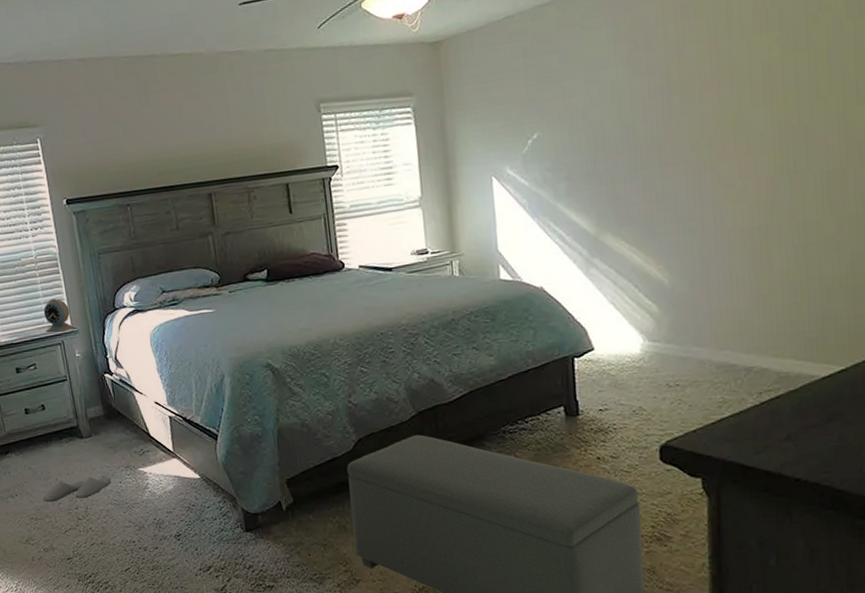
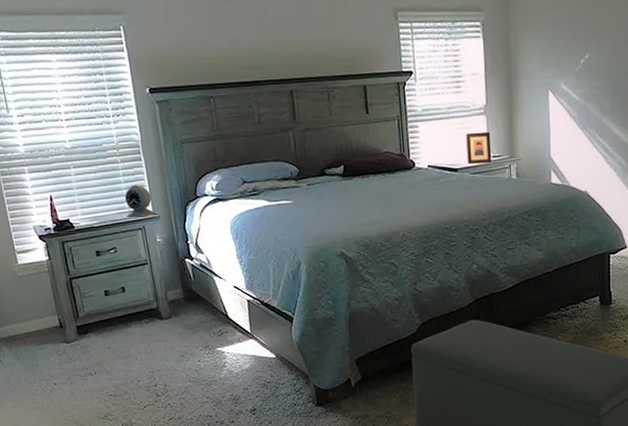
slippers: present [43,476,111,502] -> none [122,355,190,380]
picture frame: none [400,225,431,263] -> present [466,131,492,165]

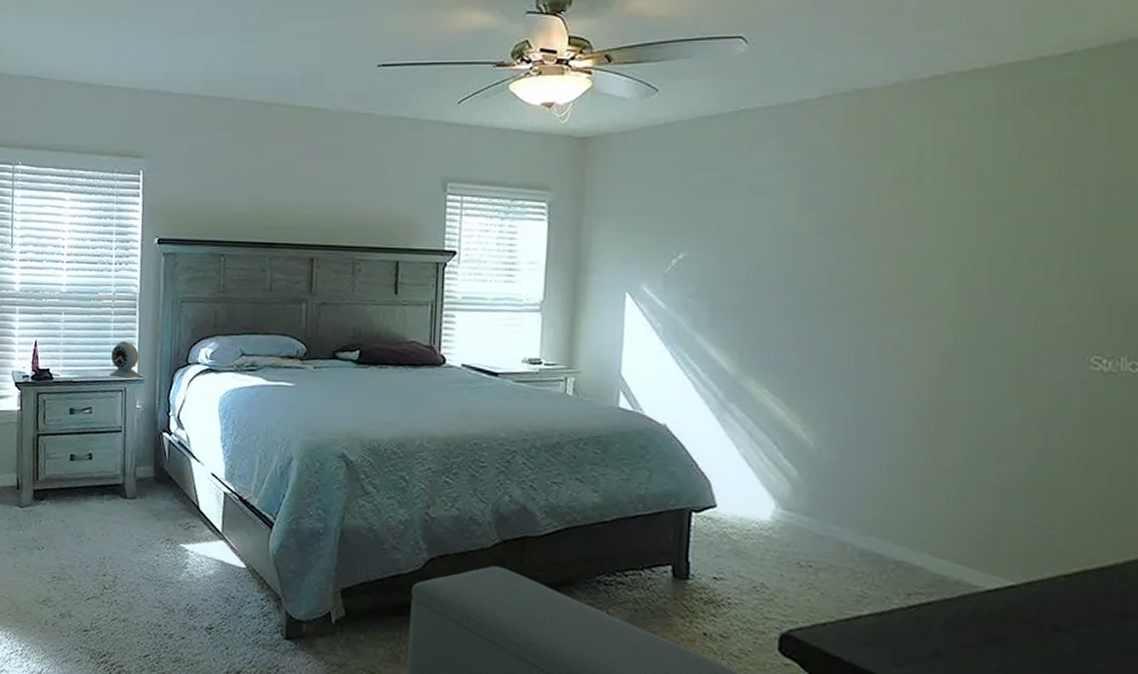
picture frame: present [466,131,492,165] -> none [512,331,545,372]

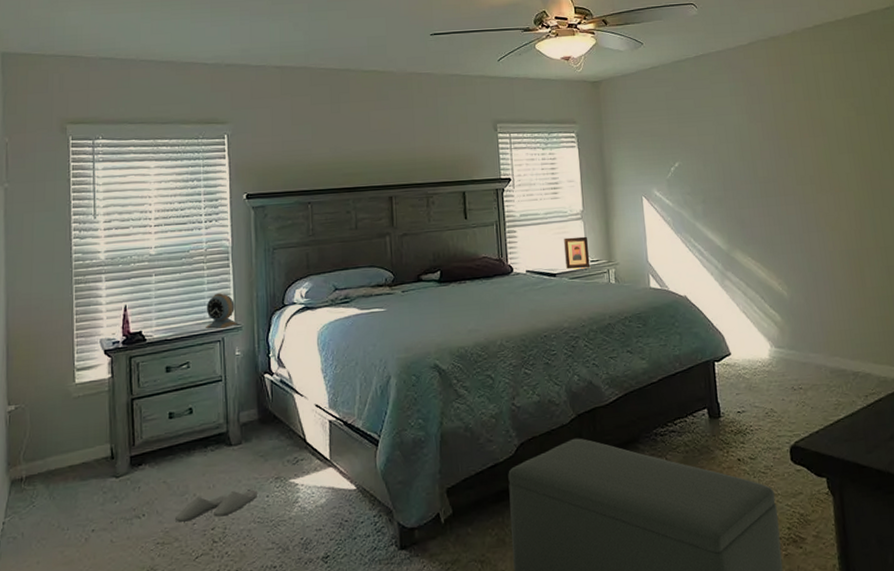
slippers: none [71,541,148,566] -> present [175,489,257,522]
picture frame: none [512,331,545,372] -> present [564,236,591,270]

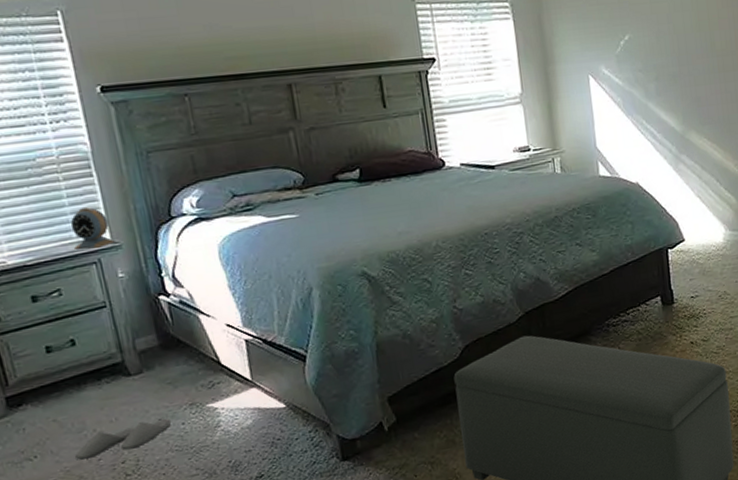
picture frame: present [564,236,591,270] -> none [501,122,533,161]

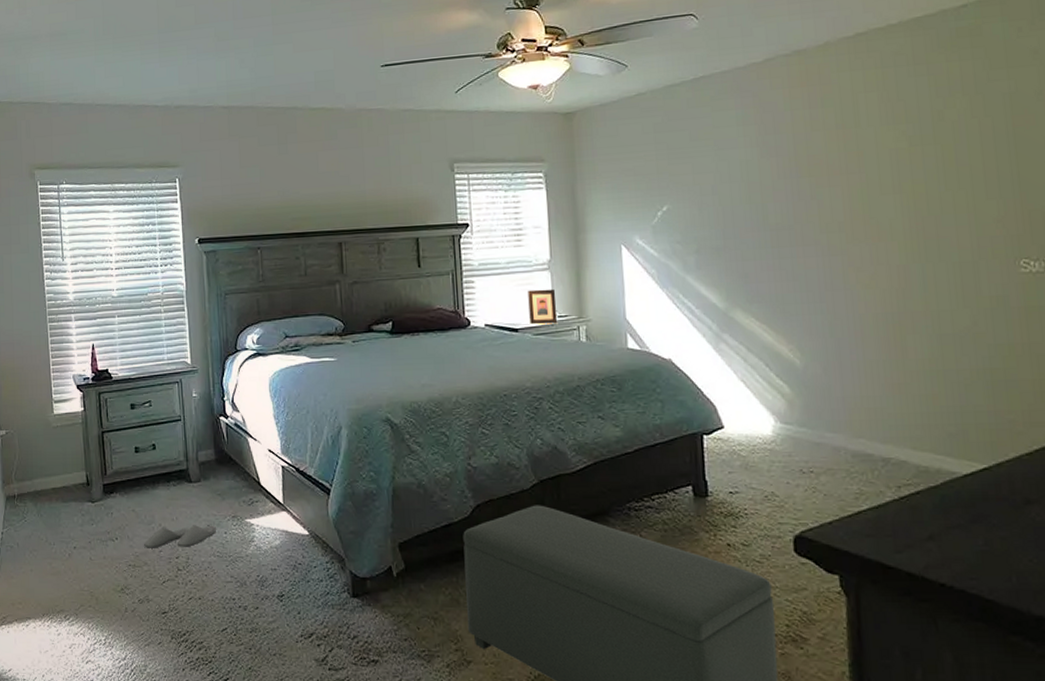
alarm clock: present [70,206,115,250] -> none [164,335,194,370]
picture frame: none [501,122,533,161] -> present [528,288,558,325]

